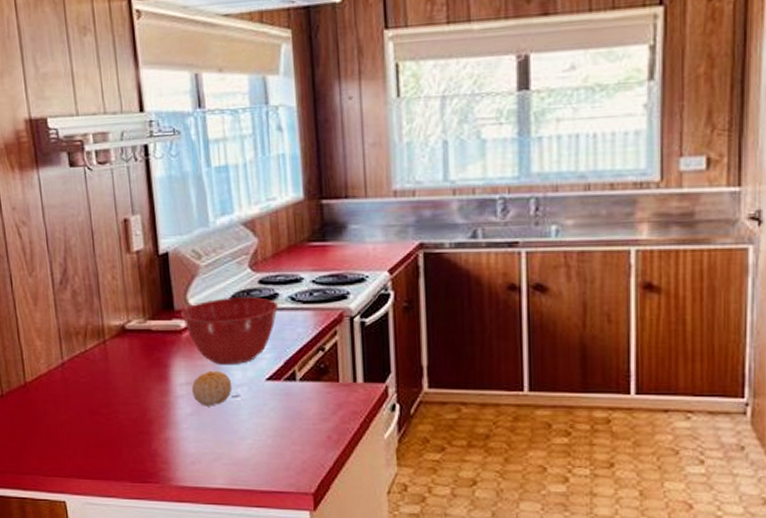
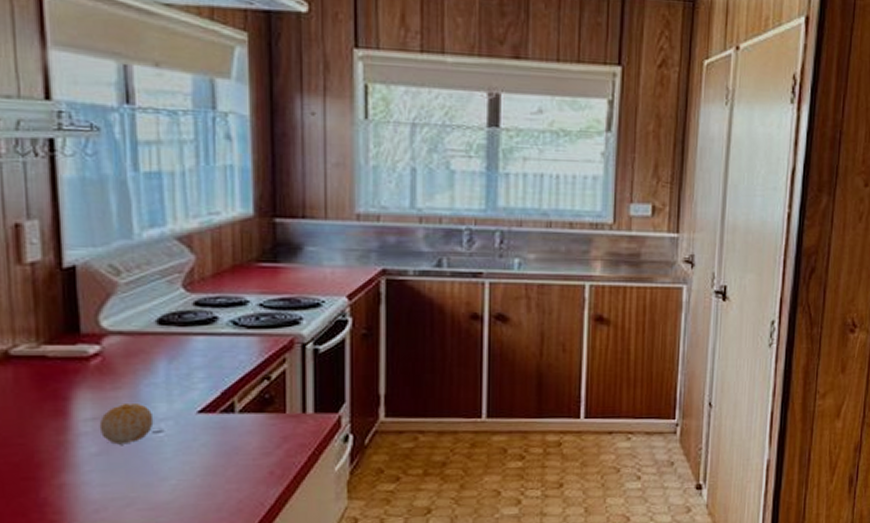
mixing bowl: present [181,297,279,366] -> none [90,320,218,397]

